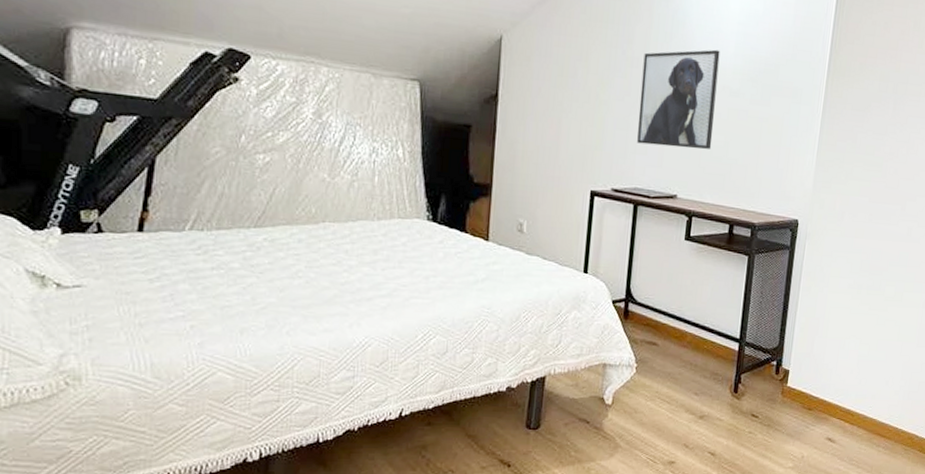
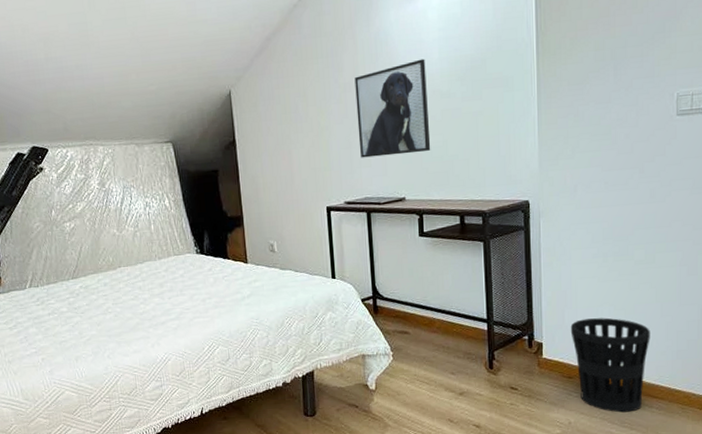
wastebasket: none [816,350,889,450] -> present [570,317,650,413]

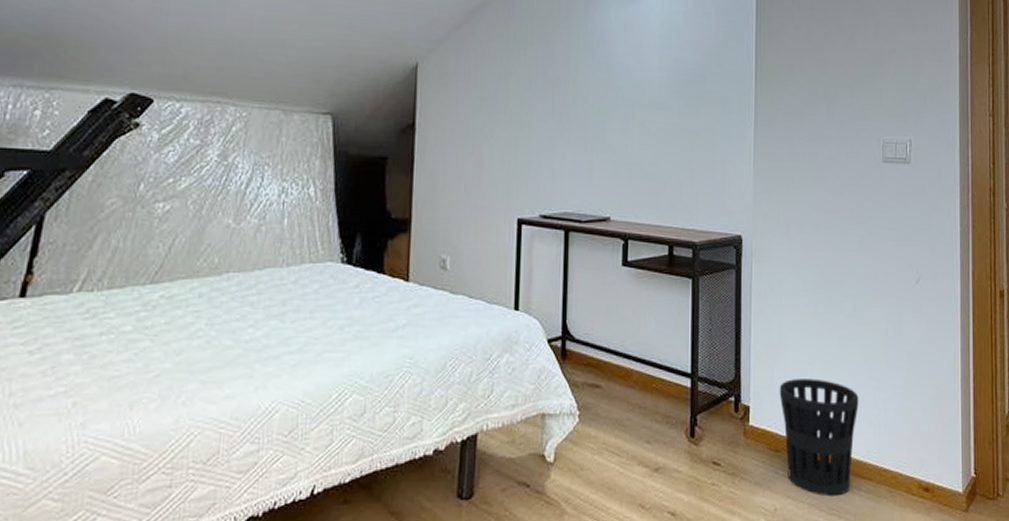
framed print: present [354,58,431,158] -> none [563,64,644,167]

